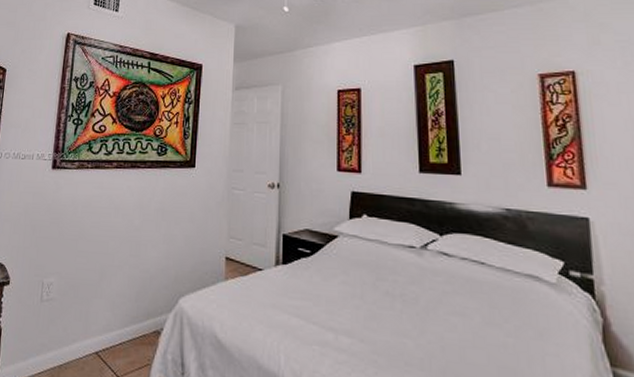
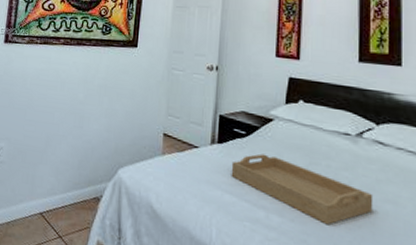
serving tray: none [297,272,442,343] -> present [231,153,374,225]

